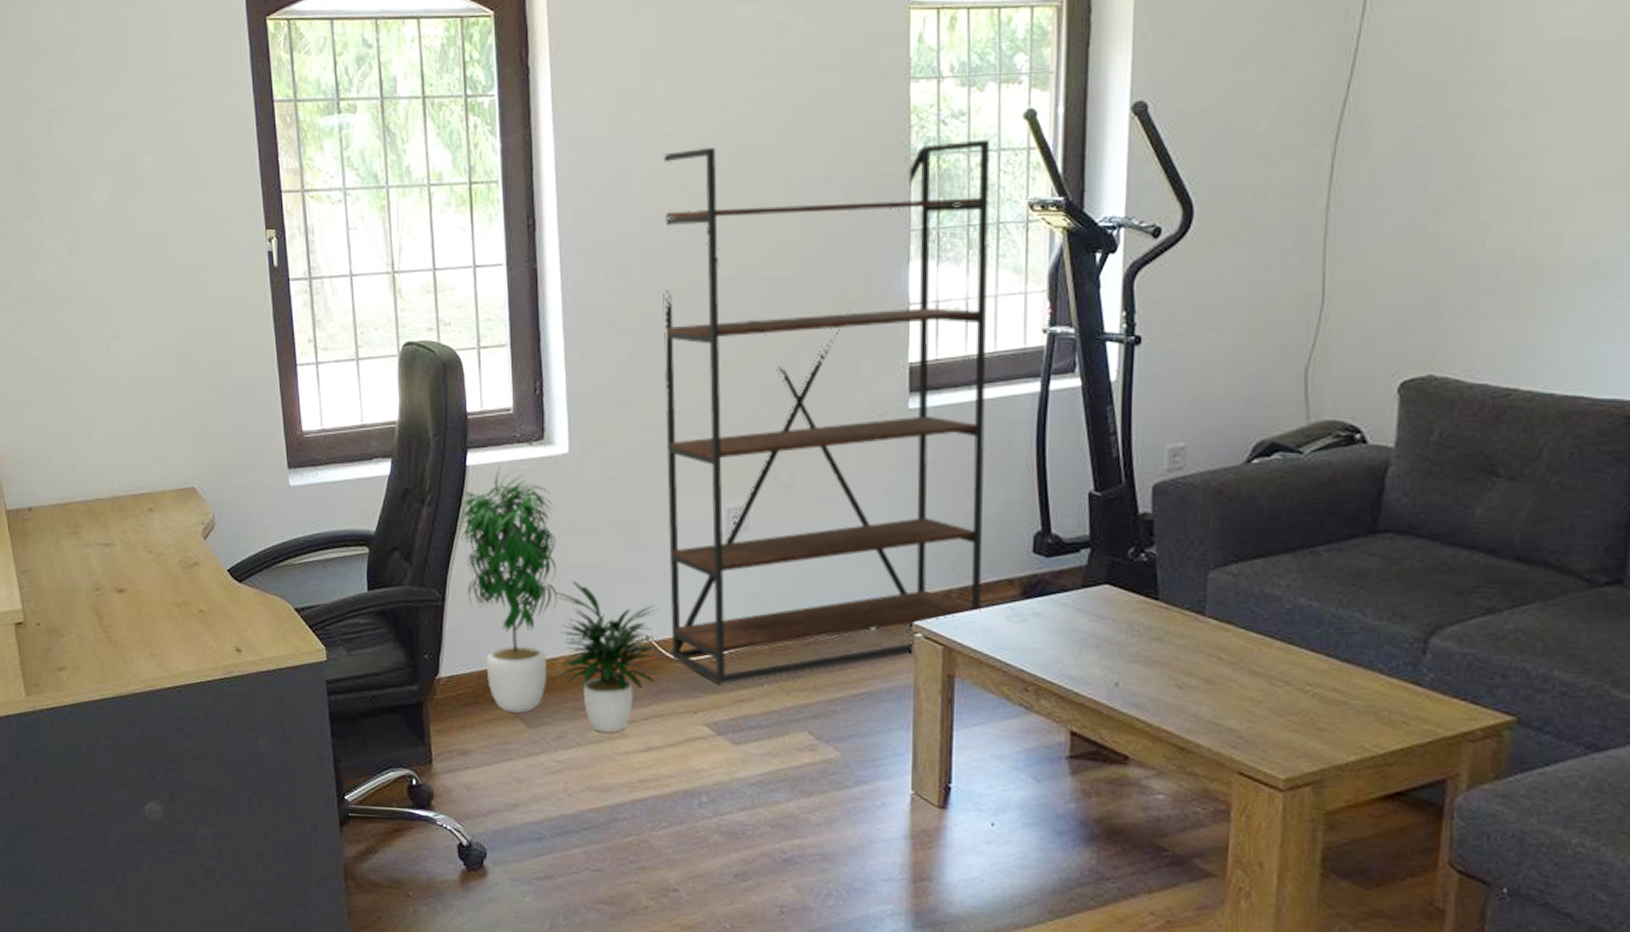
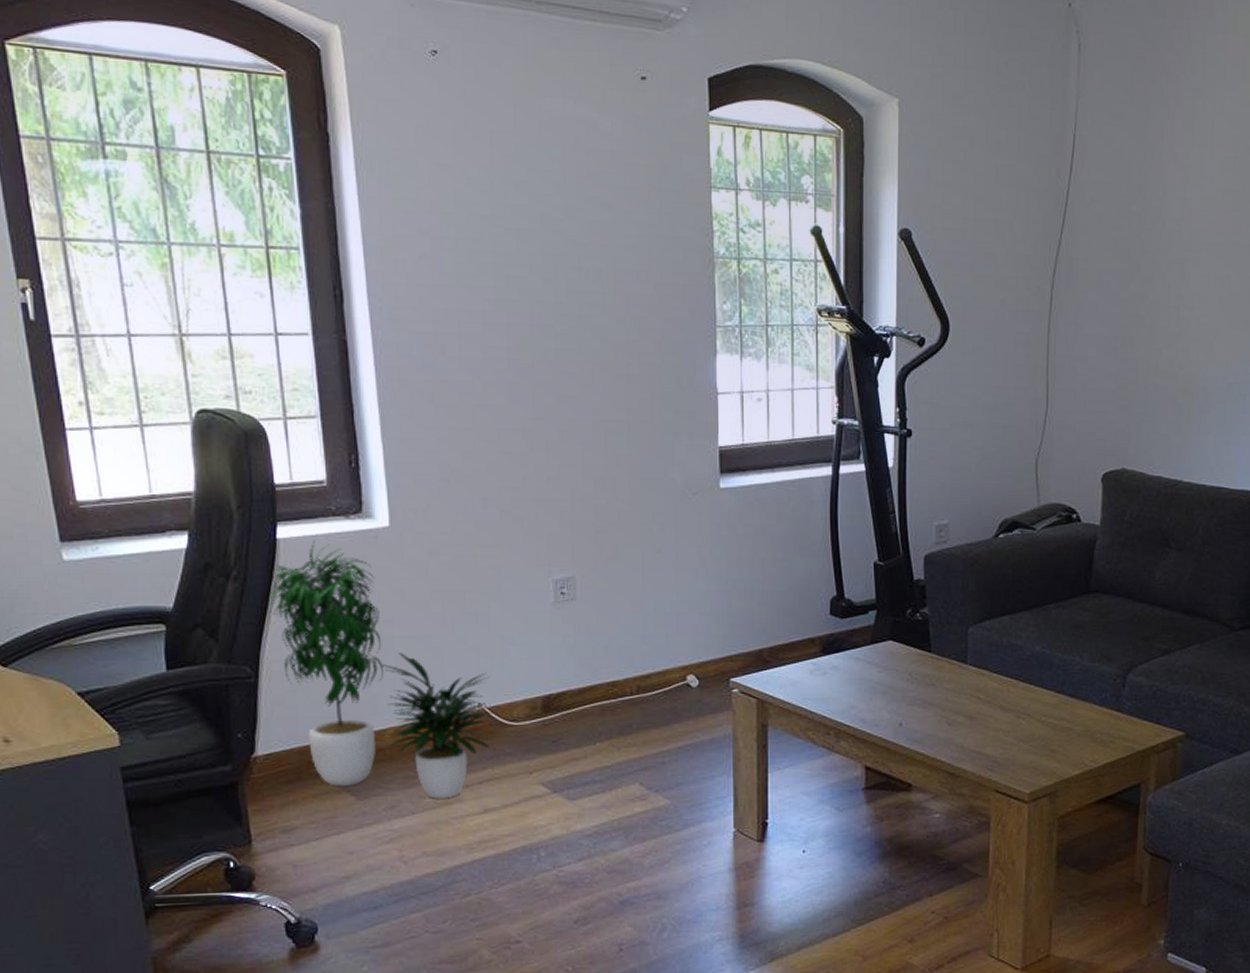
bookshelf: present [662,139,991,684] -> none [475,233,788,745]

